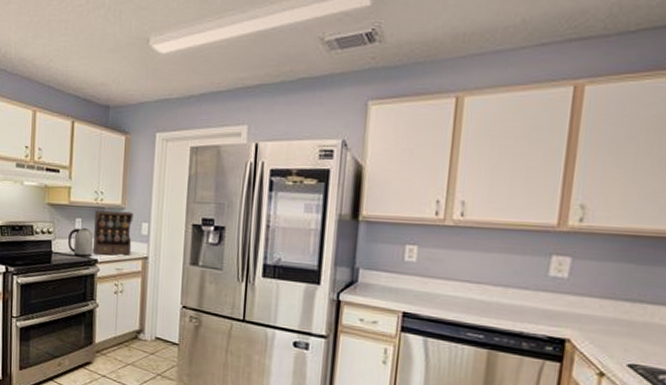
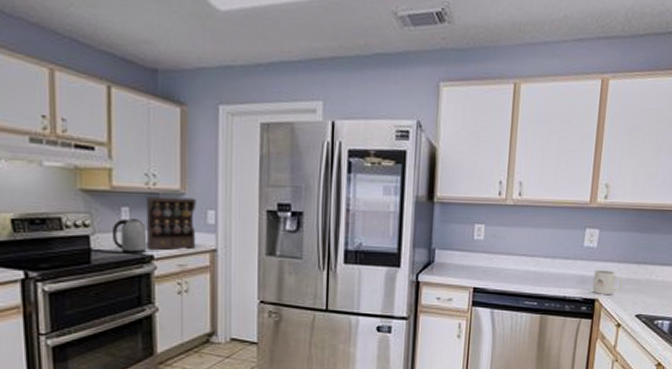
mug: none [561,304,608,337] -> present [592,270,623,296]

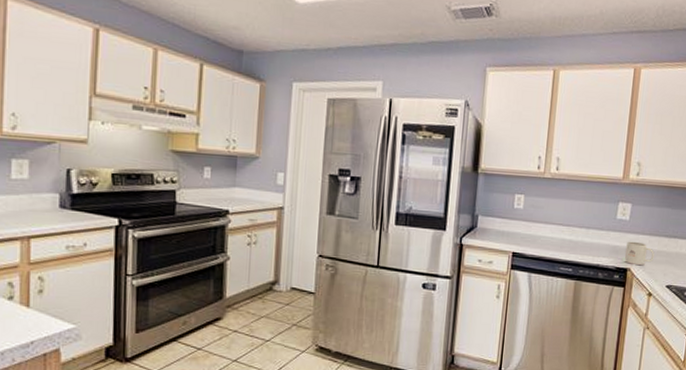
kettle: present [111,217,146,254] -> none [194,176,224,209]
spice rack: present [146,196,196,251] -> none [223,158,268,206]

